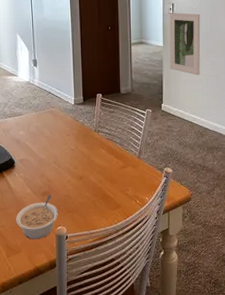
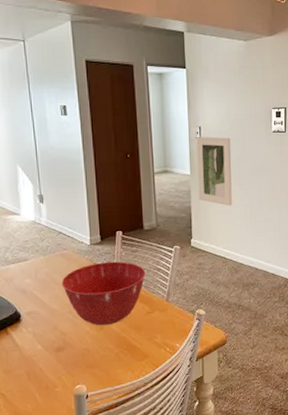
legume: present [16,195,59,240] -> none [25,350,77,403]
mixing bowl: none [49,120,121,176] -> present [61,261,146,326]

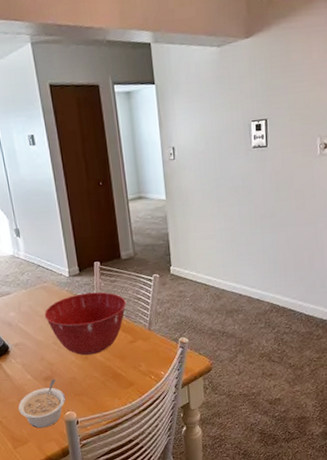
legume: none [25,350,77,403] -> present [18,379,66,428]
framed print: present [196,136,232,206] -> none [170,156,212,231]

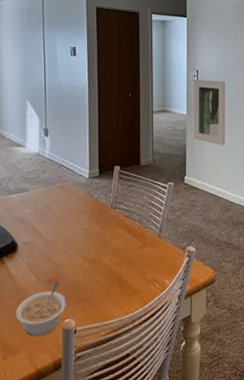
mixing bowl: present [44,292,126,356] -> none [59,195,140,259]
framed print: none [170,156,212,231] -> present [193,80,226,146]

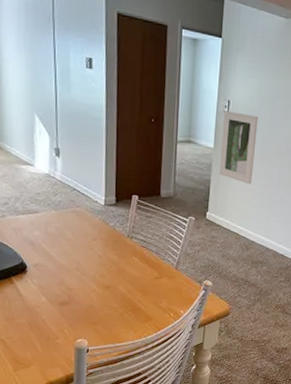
legume: present [16,282,67,337] -> none [27,304,80,353]

